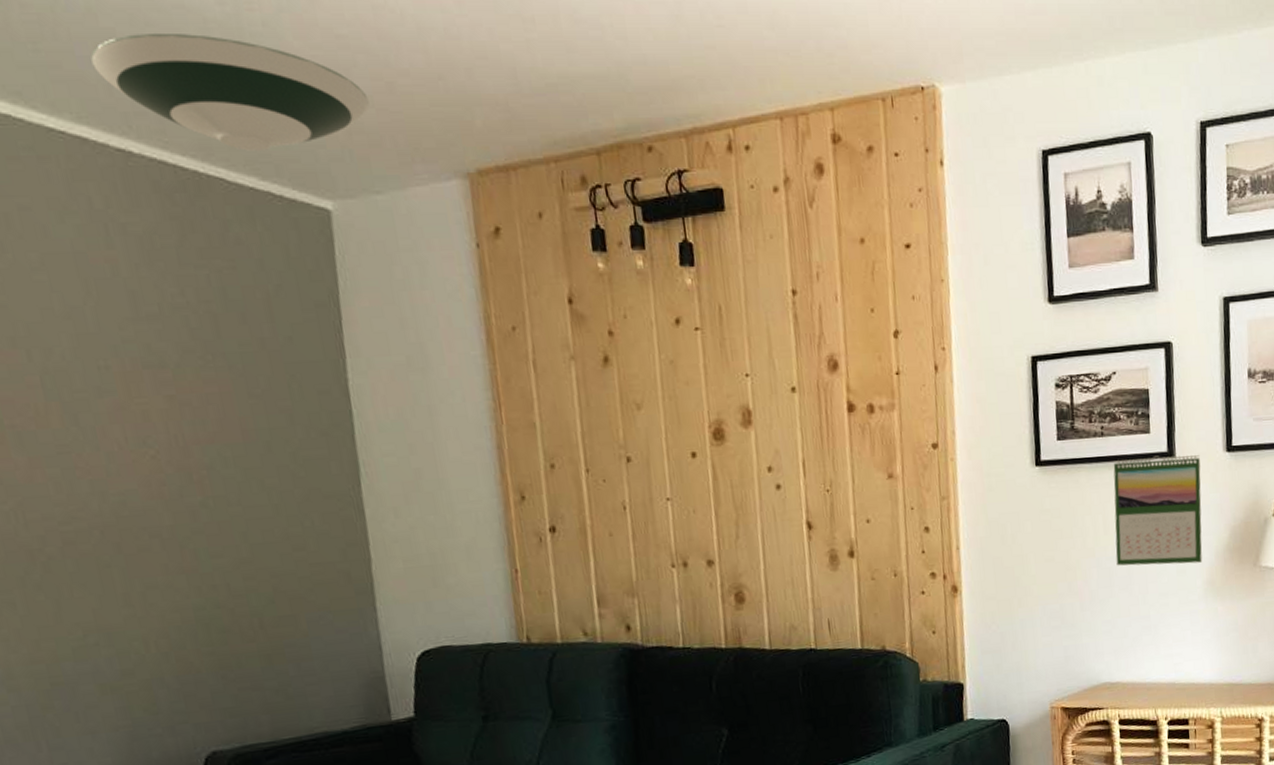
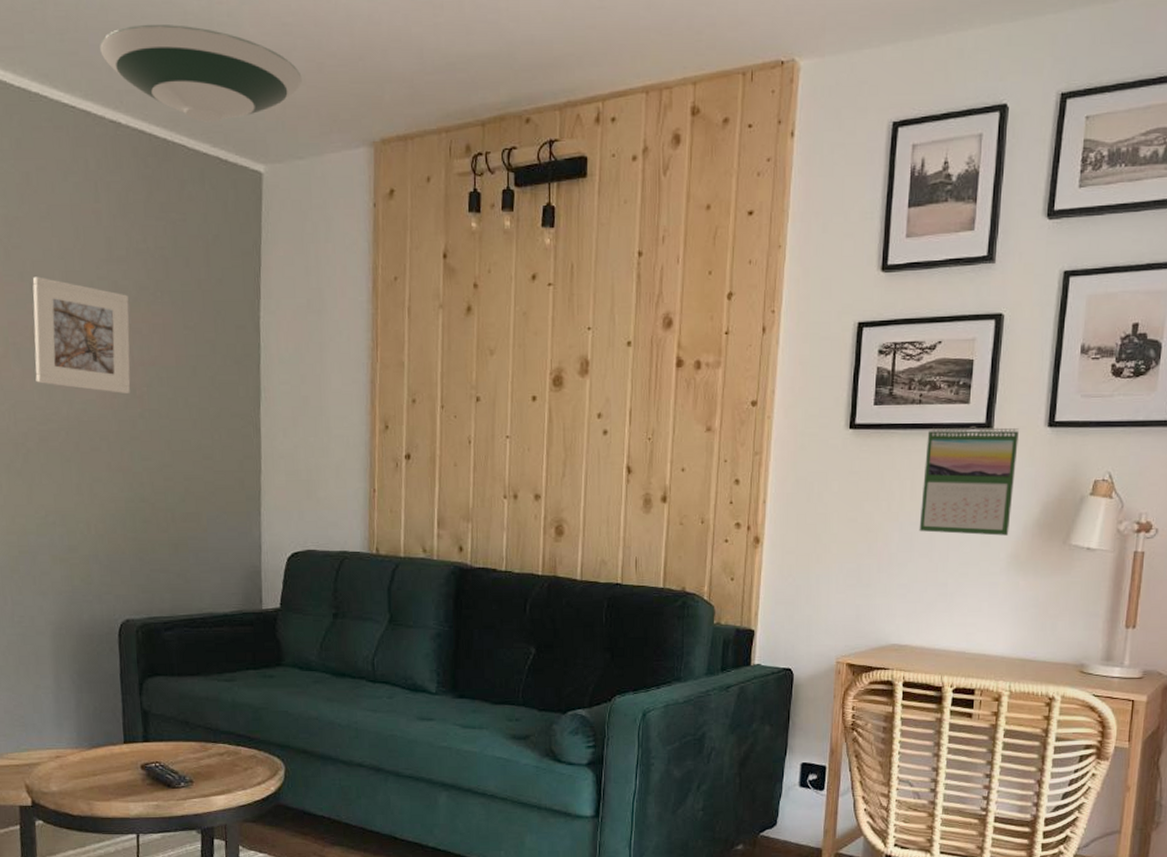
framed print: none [29,342,185,480] -> present [32,276,131,393]

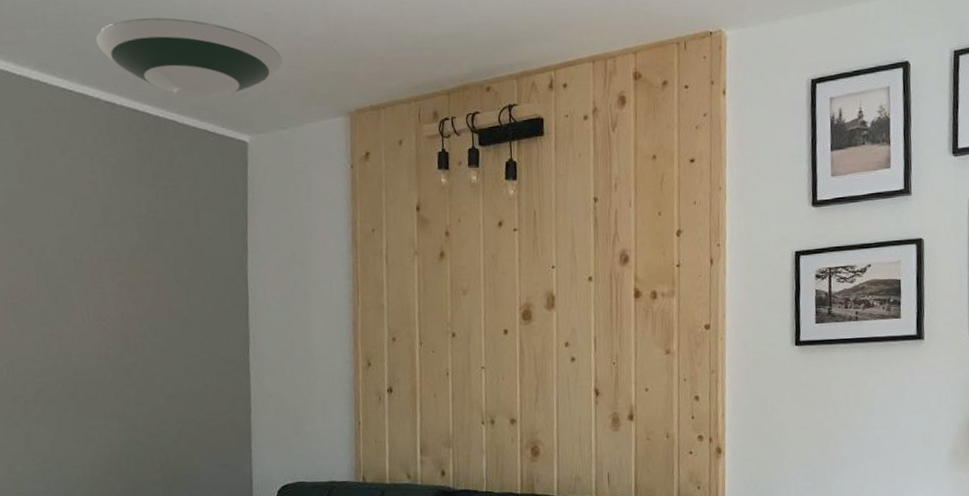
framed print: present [32,276,131,393] -> none [31,242,125,345]
calendar: present [919,426,1019,536] -> none [865,338,948,435]

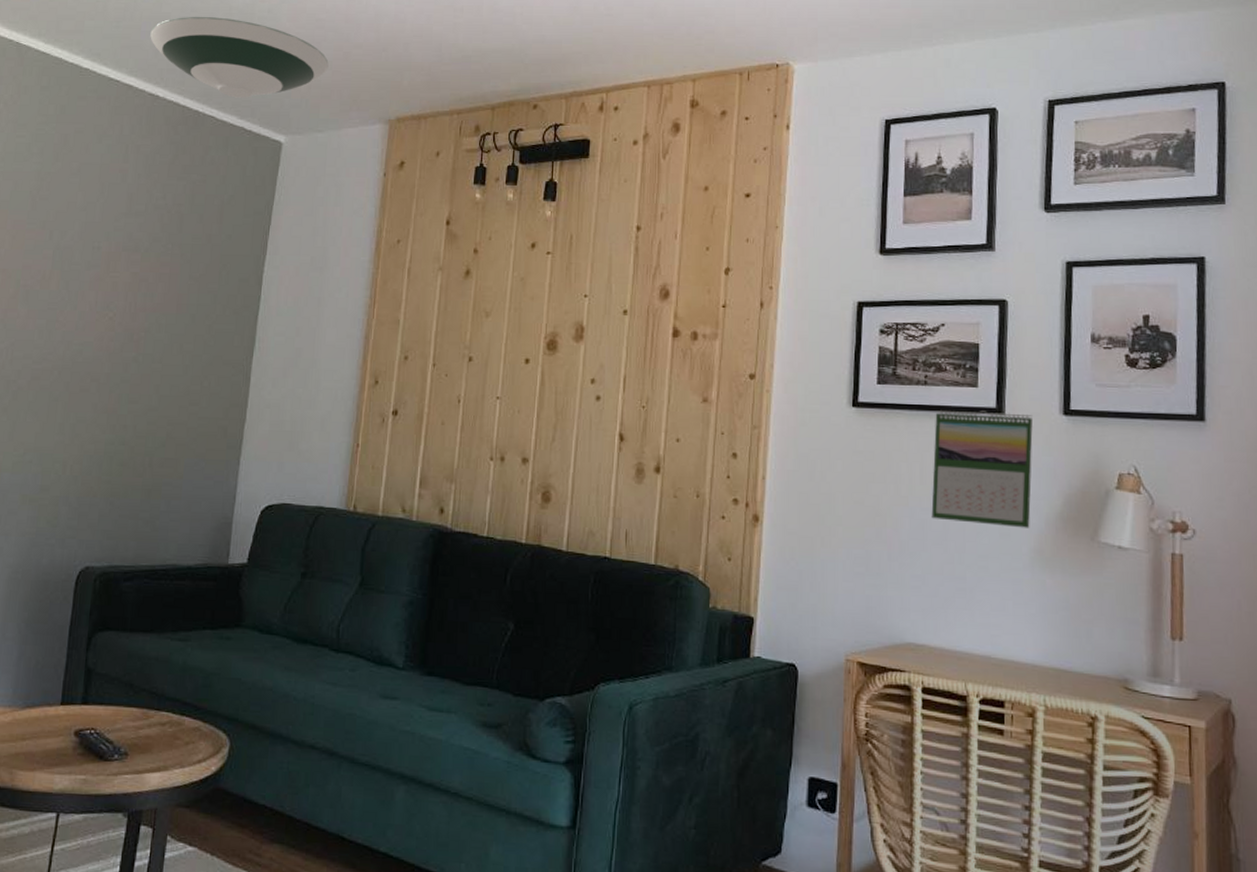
calendar: none [865,338,948,435] -> present [931,411,1033,528]

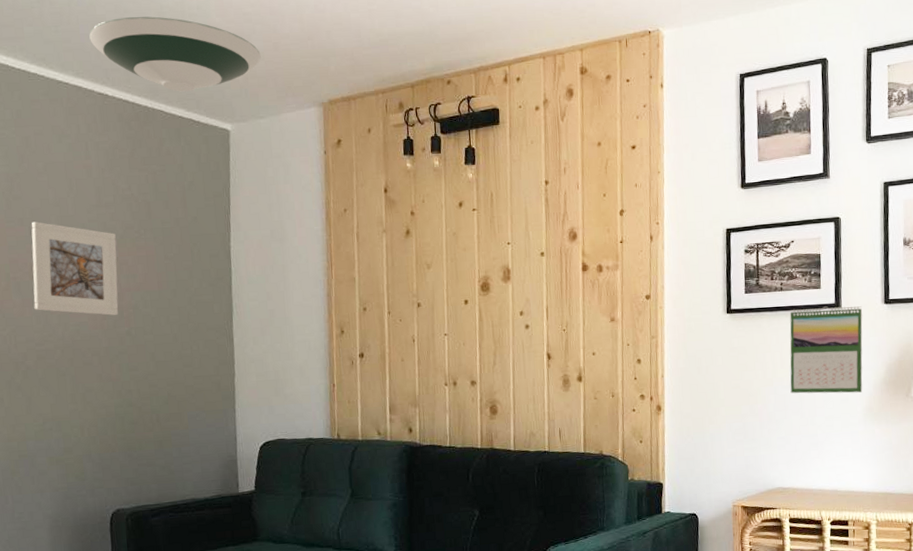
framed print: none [39,225,140,337] -> present [31,221,119,316]

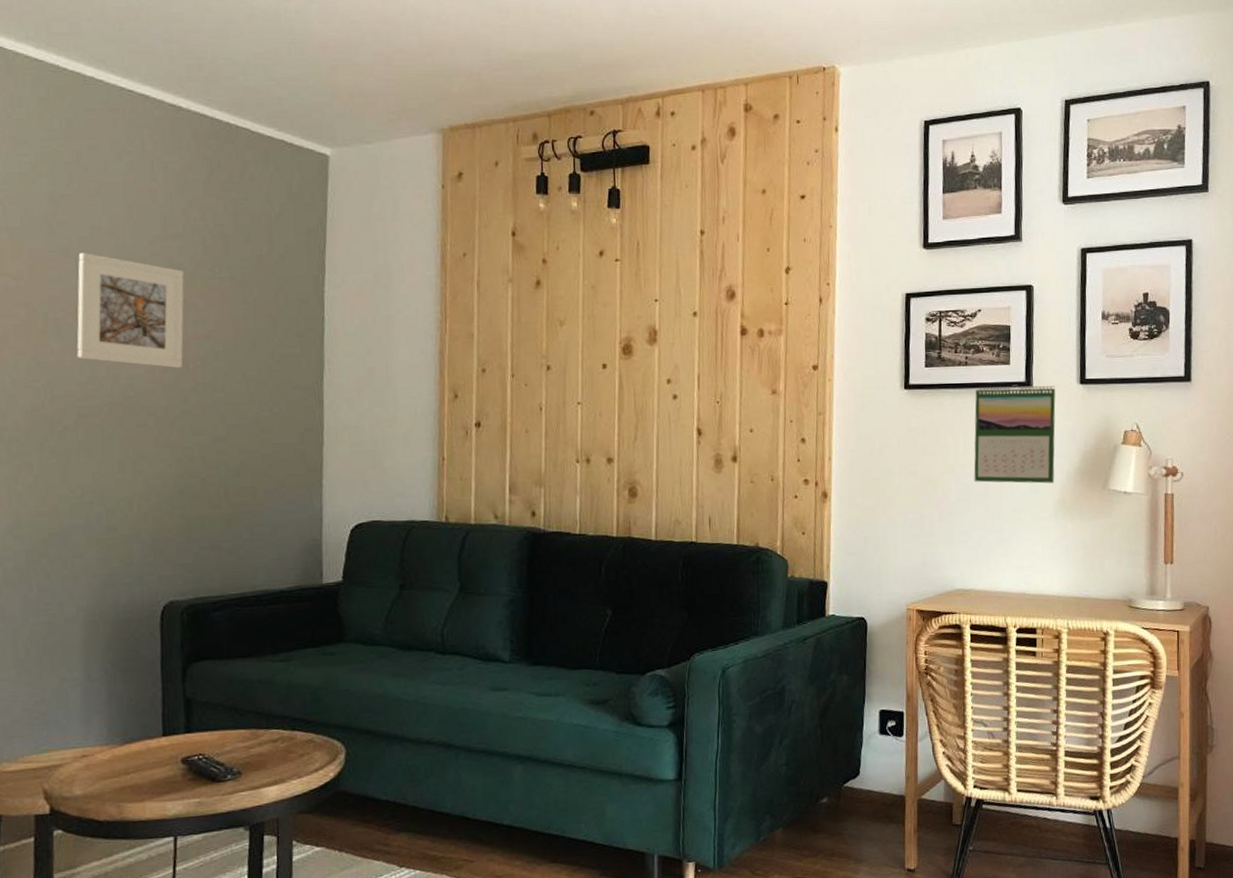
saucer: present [88,16,261,92] -> none [160,17,370,108]

